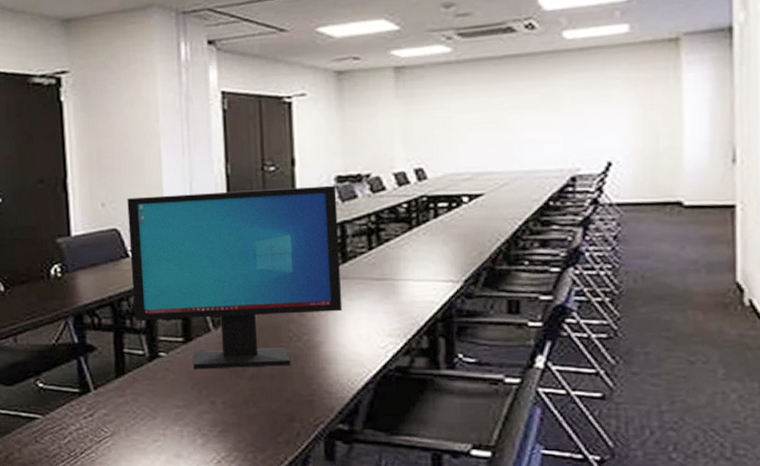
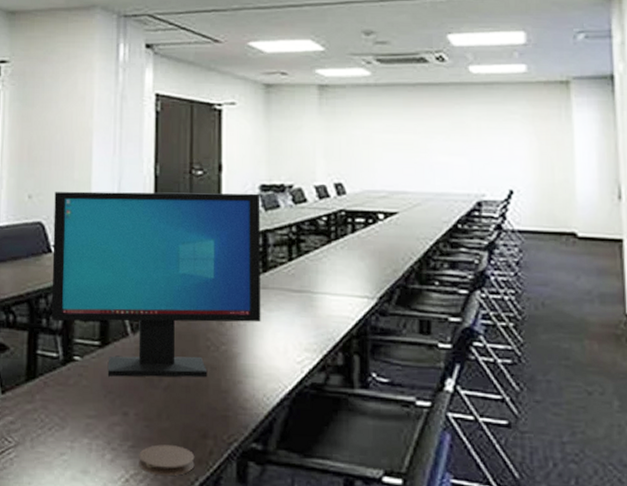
coaster: none [229,429,283,457] -> present [139,444,195,476]

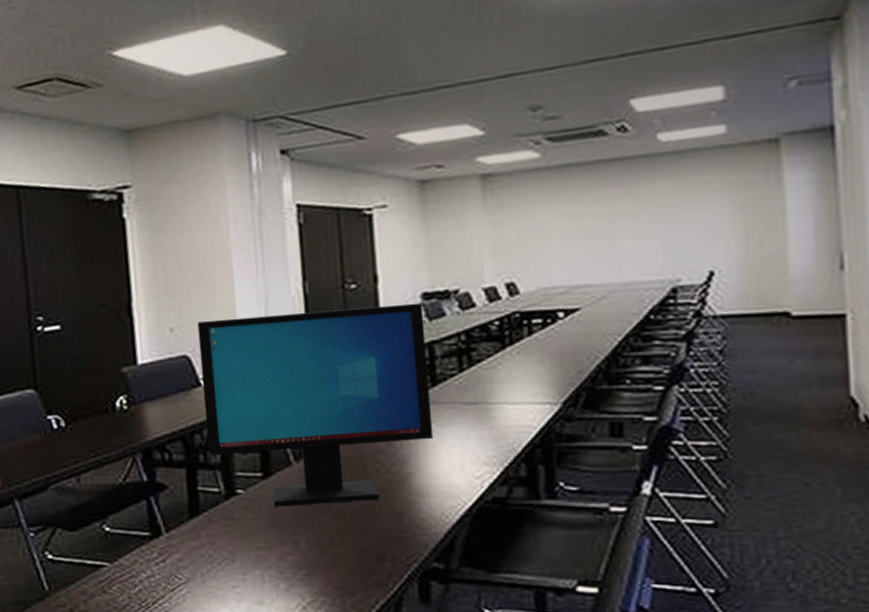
coaster: present [139,444,195,476] -> none [314,570,374,601]

